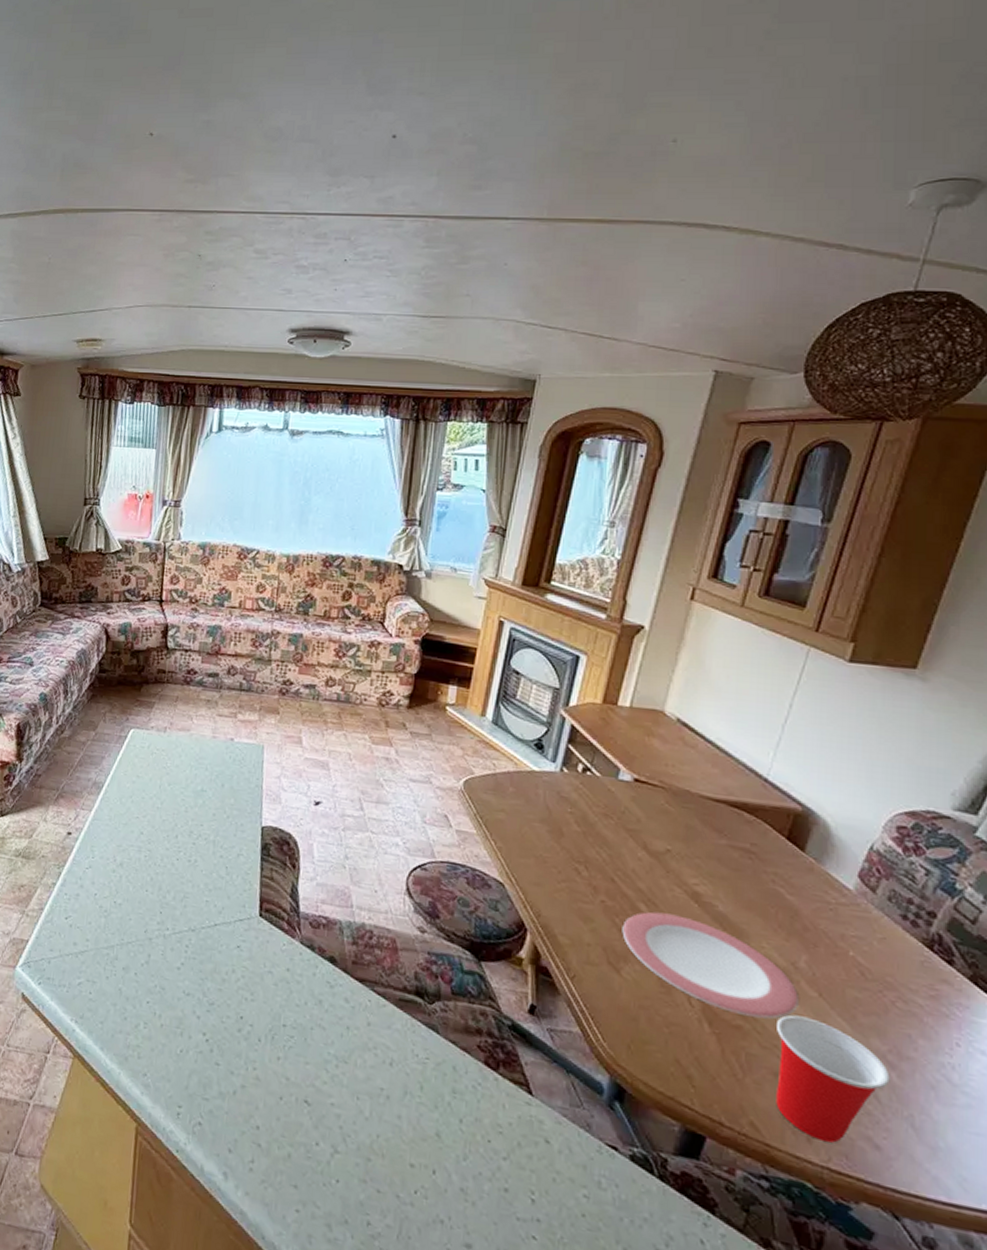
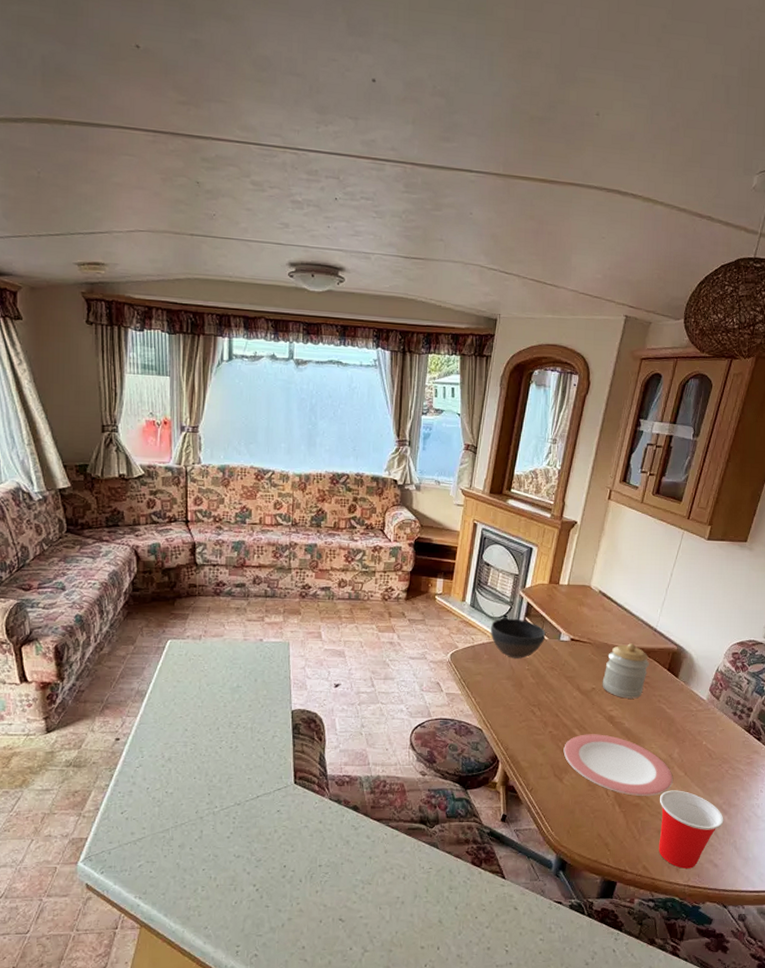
bowl: none [518,742,597,798] -> present [490,618,546,659]
jar: none [681,794,756,873] -> present [602,643,649,699]

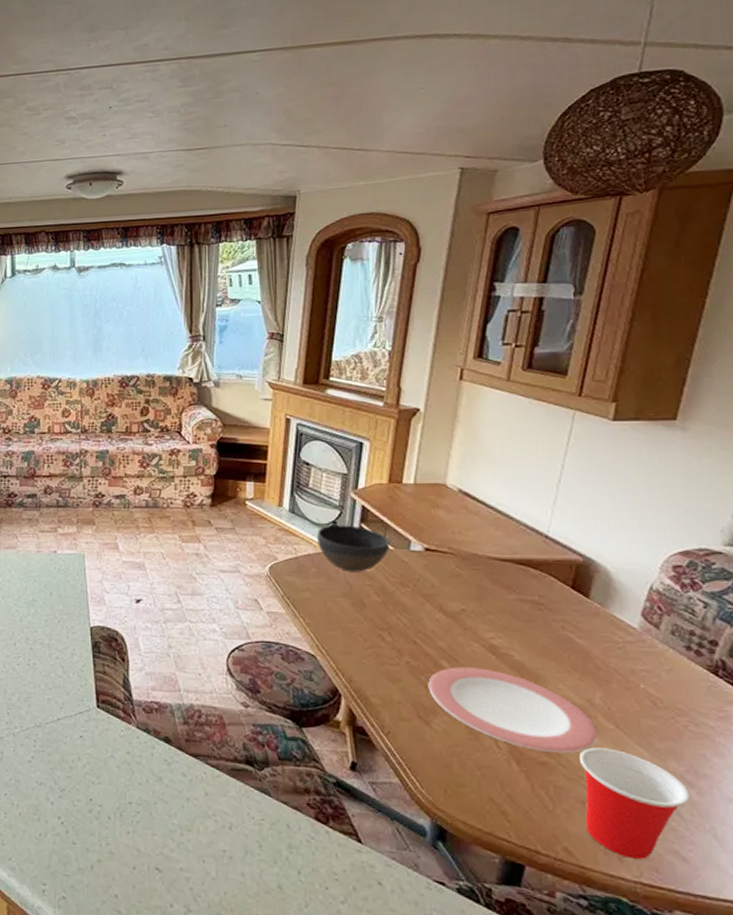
jar: present [602,643,649,699] -> none [474,554,542,624]

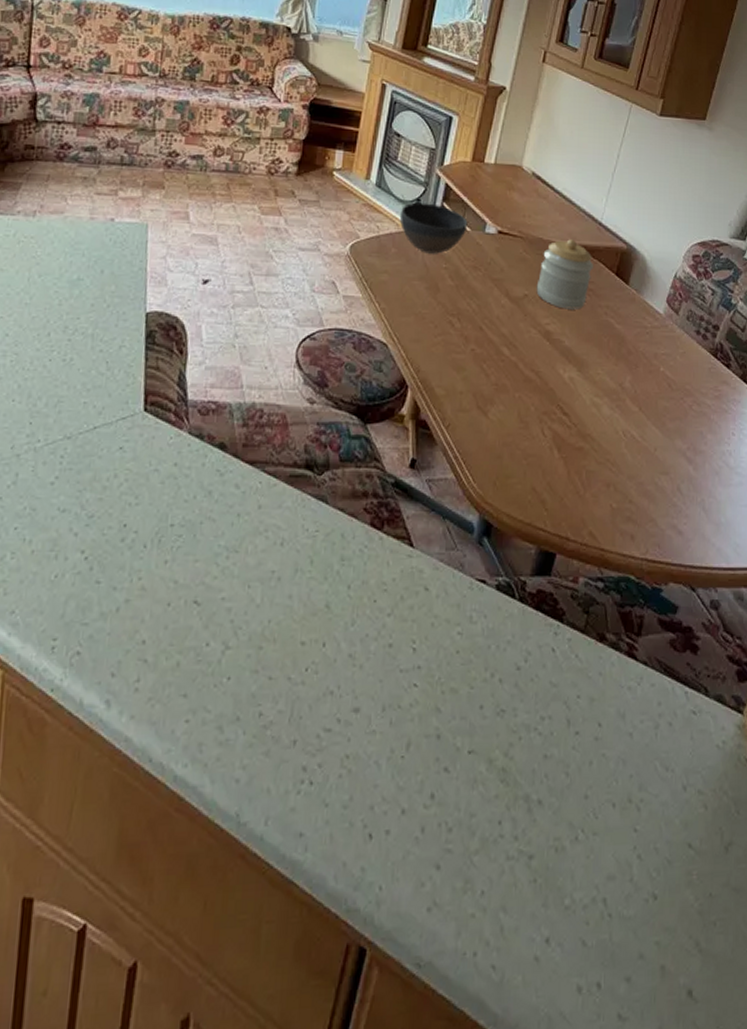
plate: present [428,667,598,753] -> none [489,354,625,437]
jar: none [474,554,542,624] -> present [536,239,593,310]
cup: present [580,747,690,859] -> none [608,430,689,536]

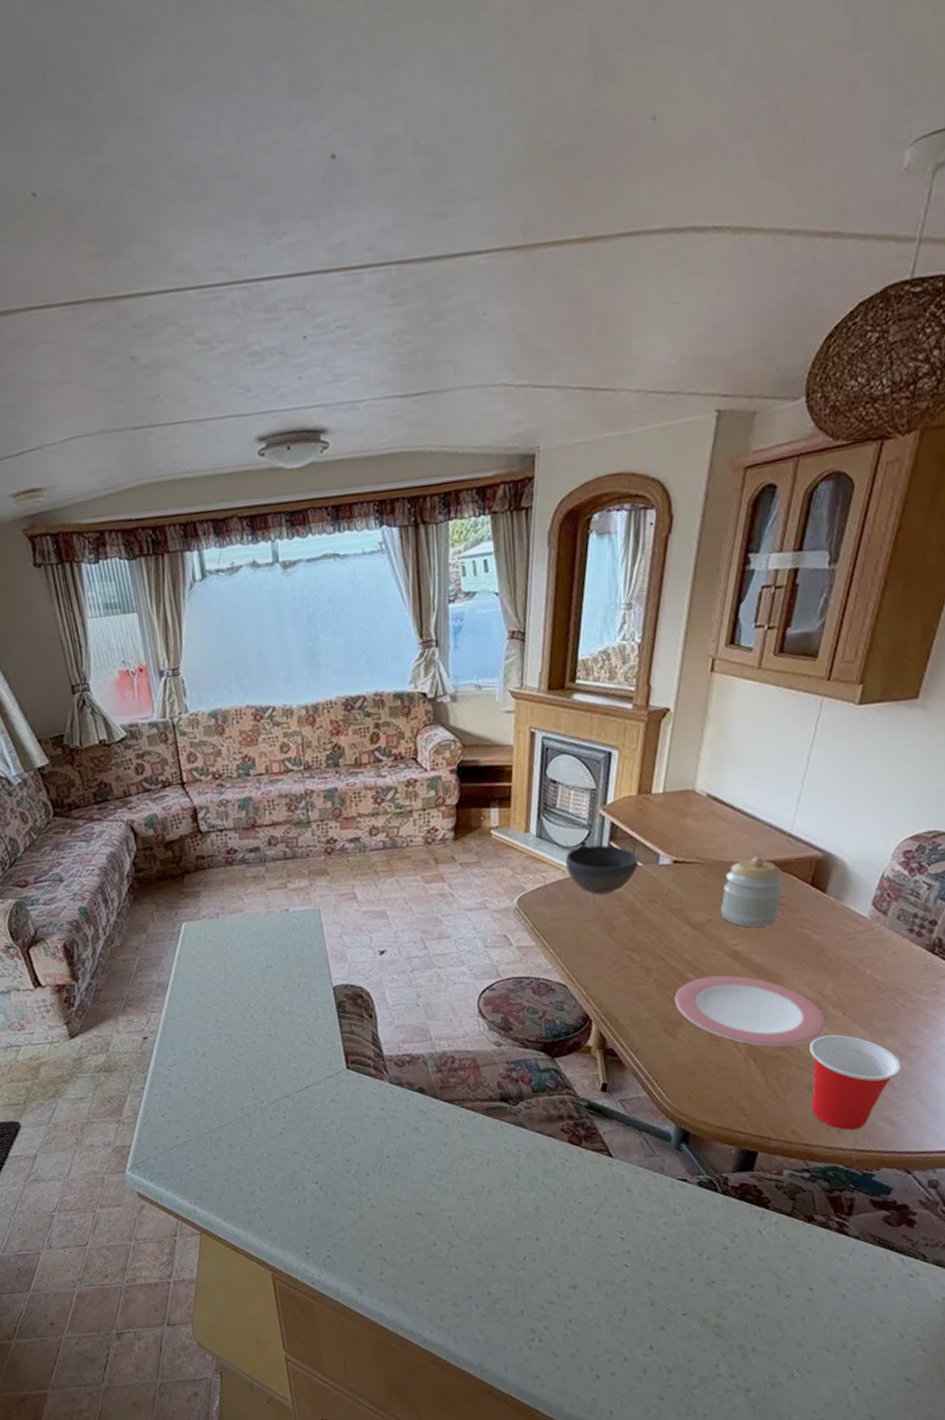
plate: none [489,354,625,437] -> present [674,975,826,1047]
cup: none [608,430,689,536] -> present [810,1034,902,1130]

